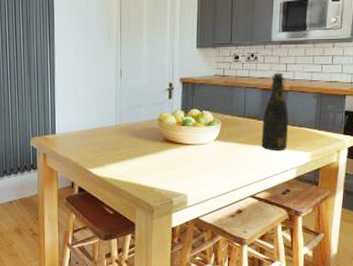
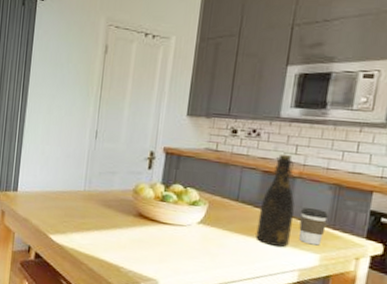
coffee cup: none [293,115,316,145] -> present [299,208,330,246]

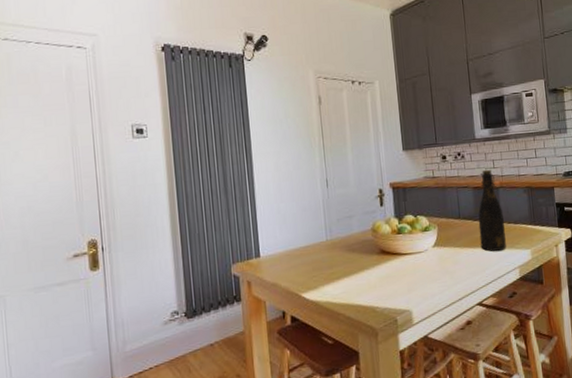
coffee cup: present [299,208,330,246] -> none [508,211,530,243]

